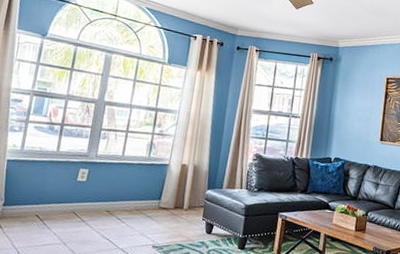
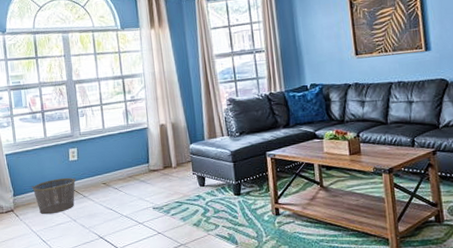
basket: none [27,196,79,233] -> present [32,177,76,215]

